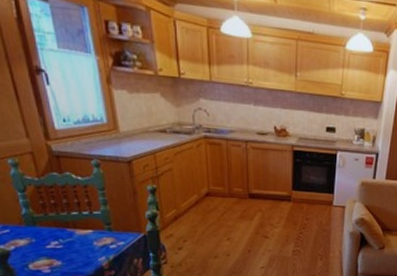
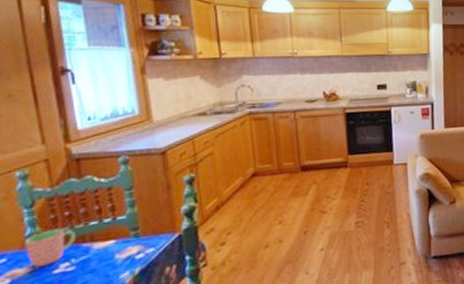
cup: none [22,212,61,241] -> present [25,229,75,267]

